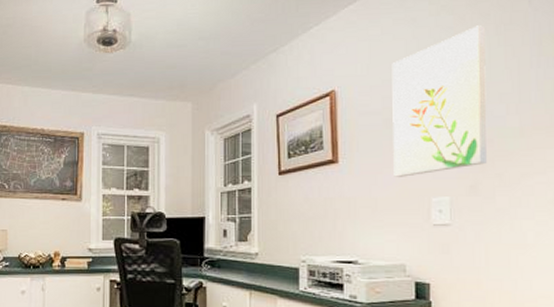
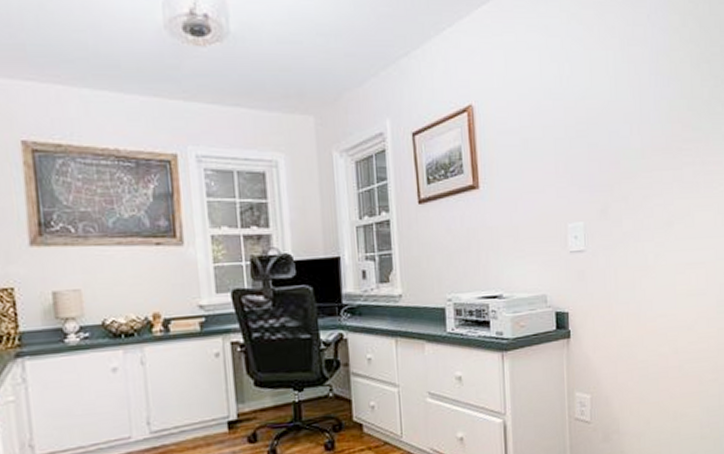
wall art: present [392,25,488,177] -> none [527,38,615,203]

